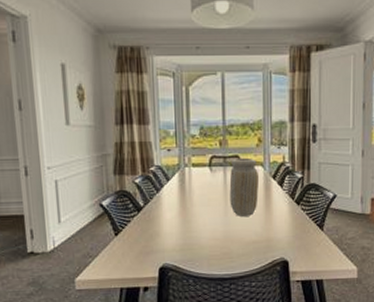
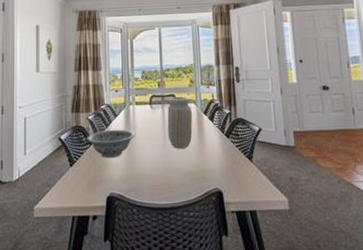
decorative bowl: none [133,194,192,227] -> present [86,129,136,159]

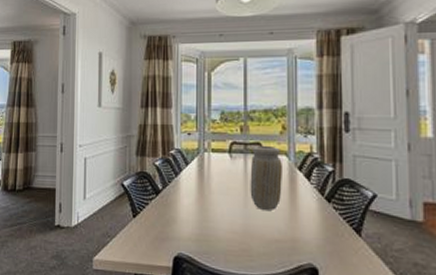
decorative bowl: present [86,129,136,159] -> none [152,179,210,213]

